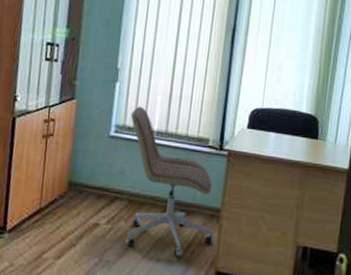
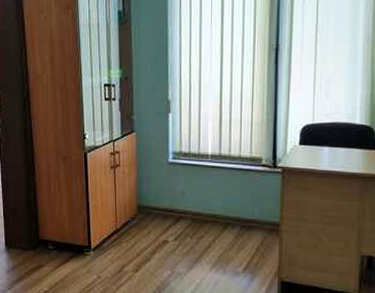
office chair: present [125,106,214,257] -> none [185,133,275,269]

